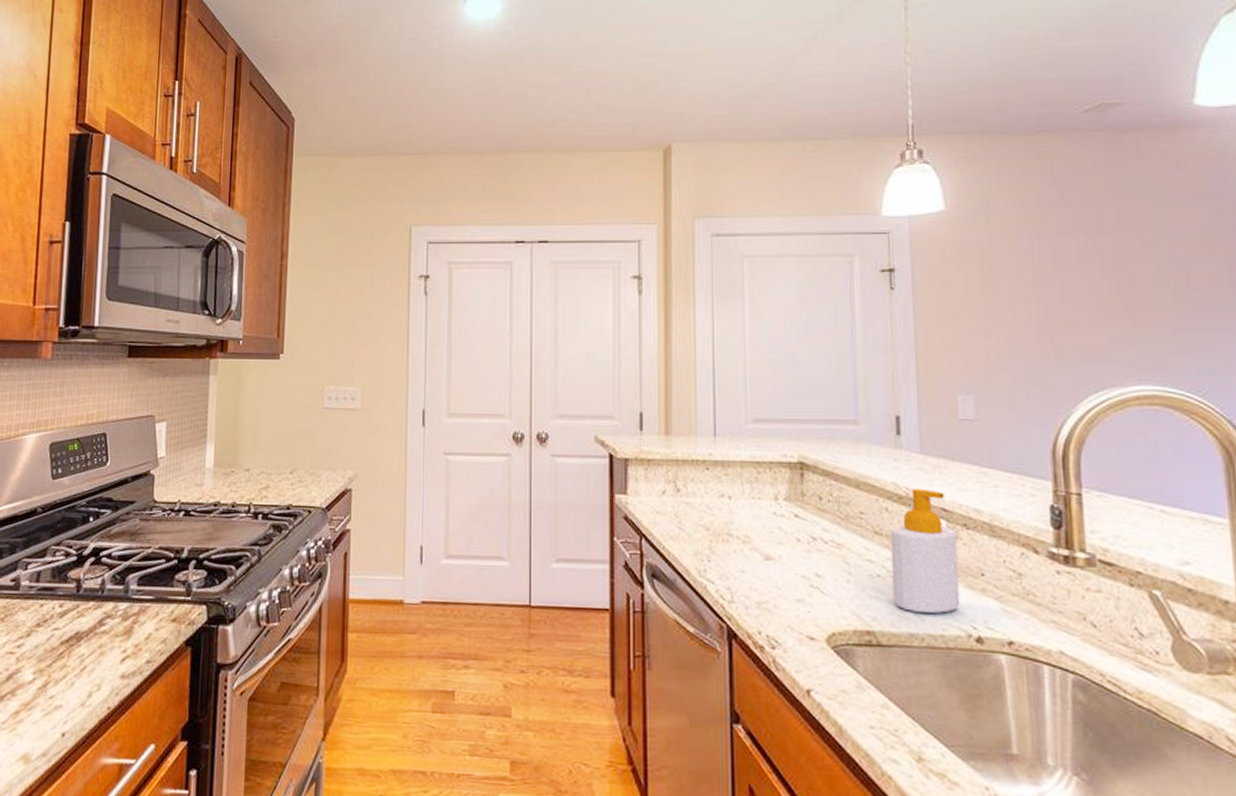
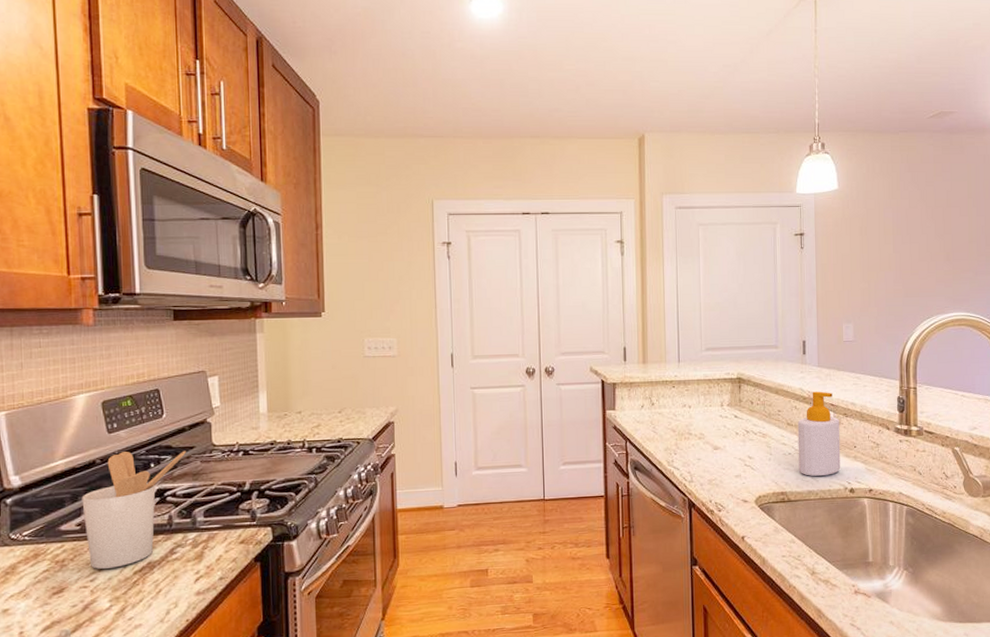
utensil holder: none [19,501,126,635] -> present [82,450,186,569]

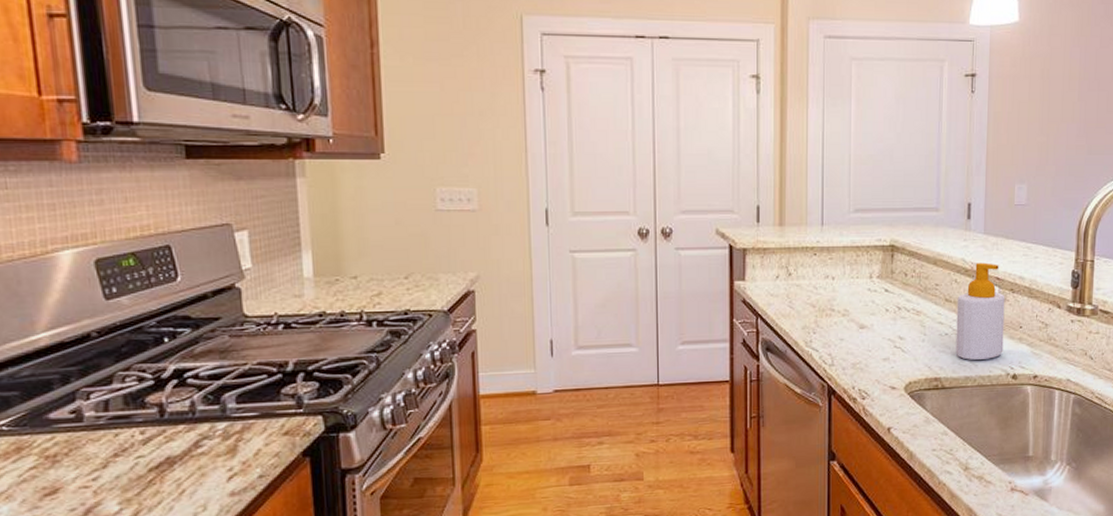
utensil holder: present [82,450,186,569] -> none [75,322,210,466]

